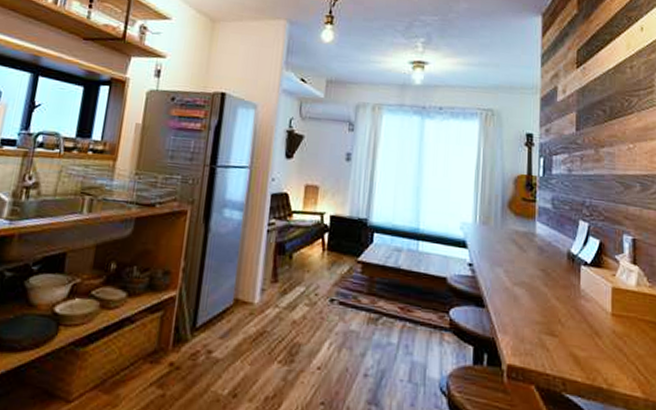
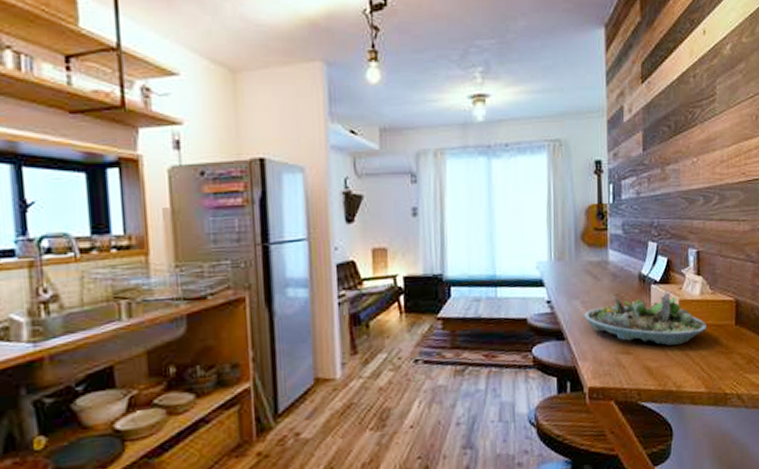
succulent planter: none [507,267,645,338] -> present [584,290,708,346]

